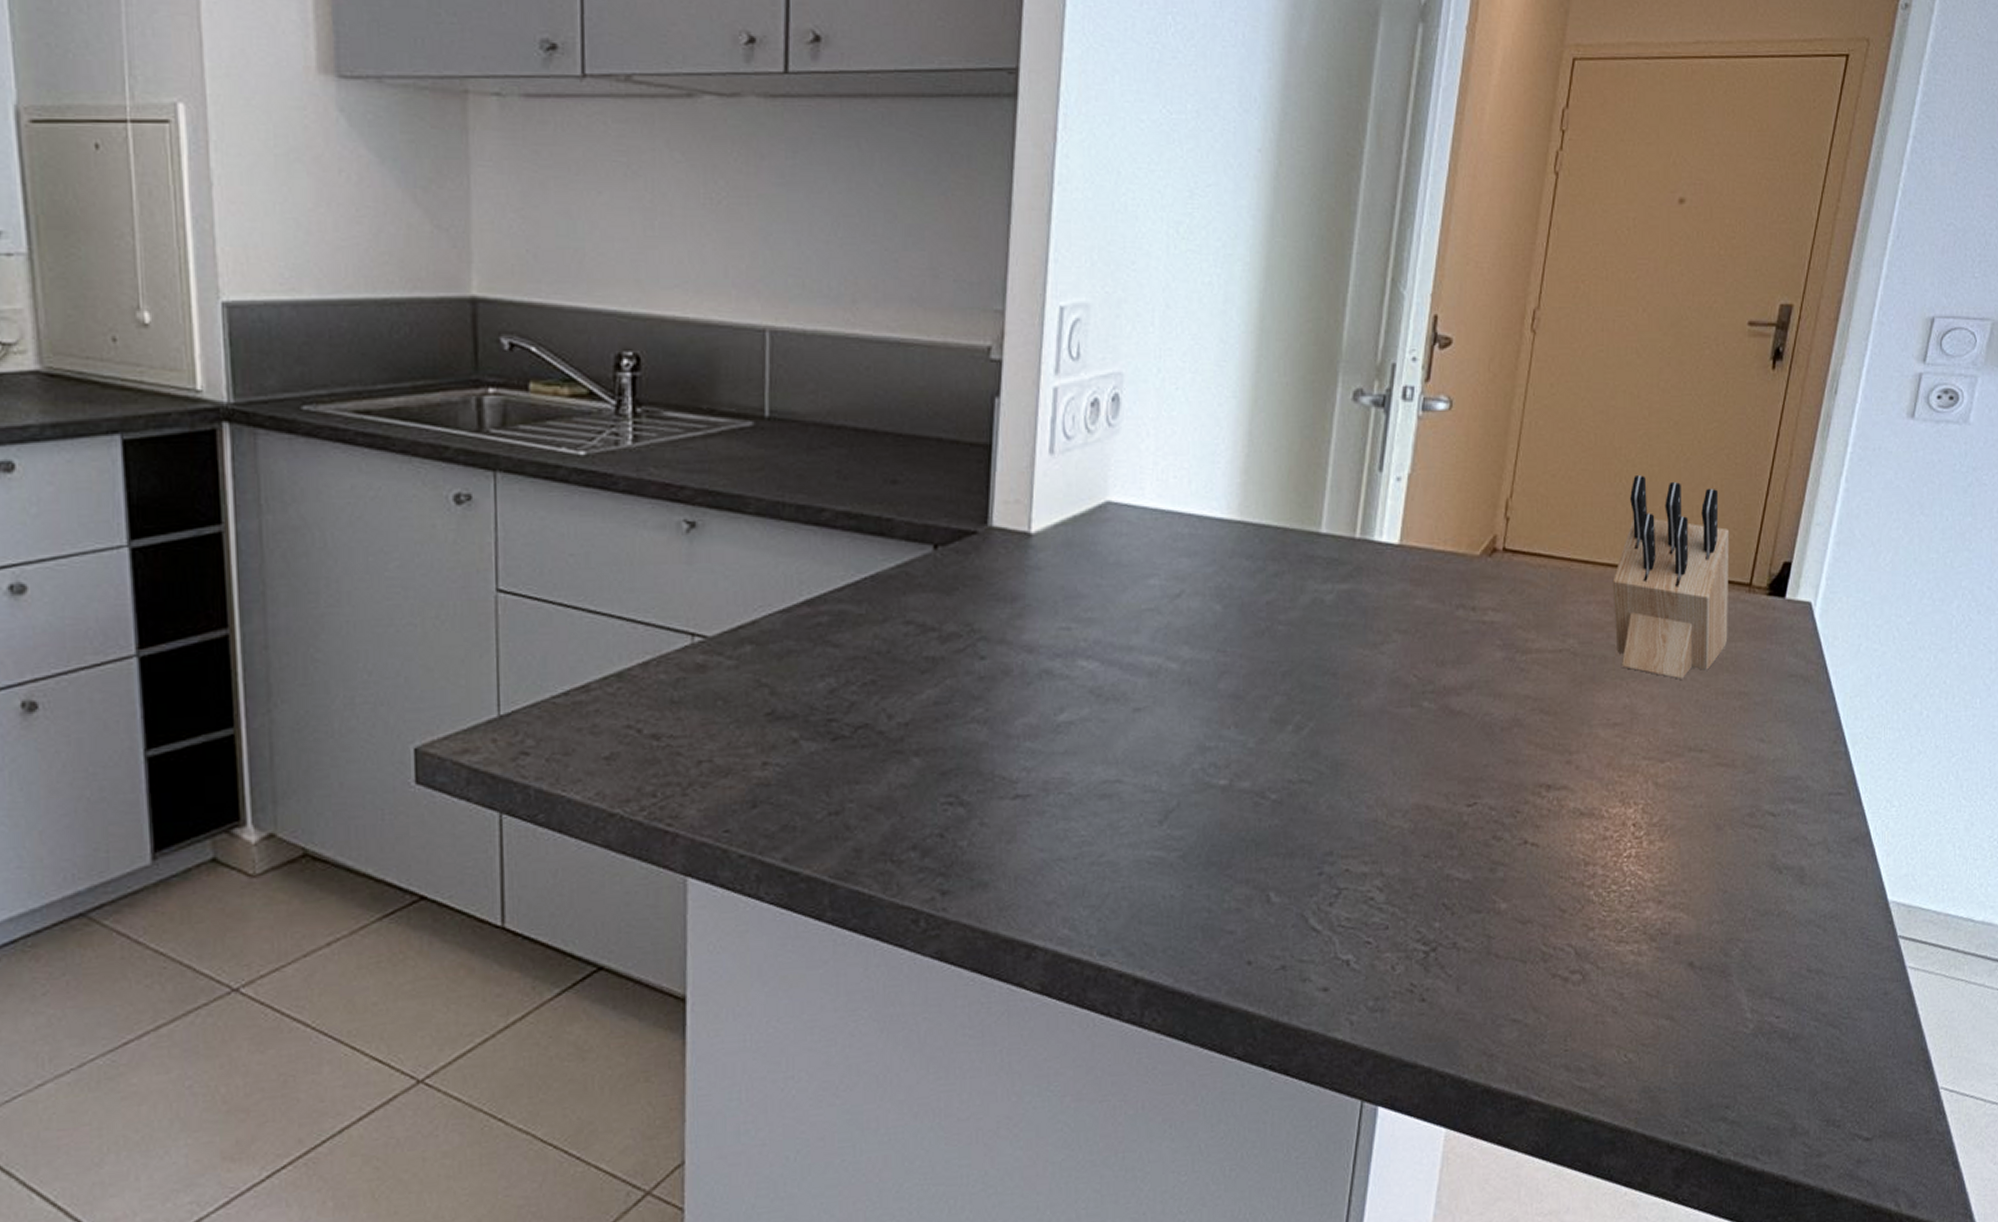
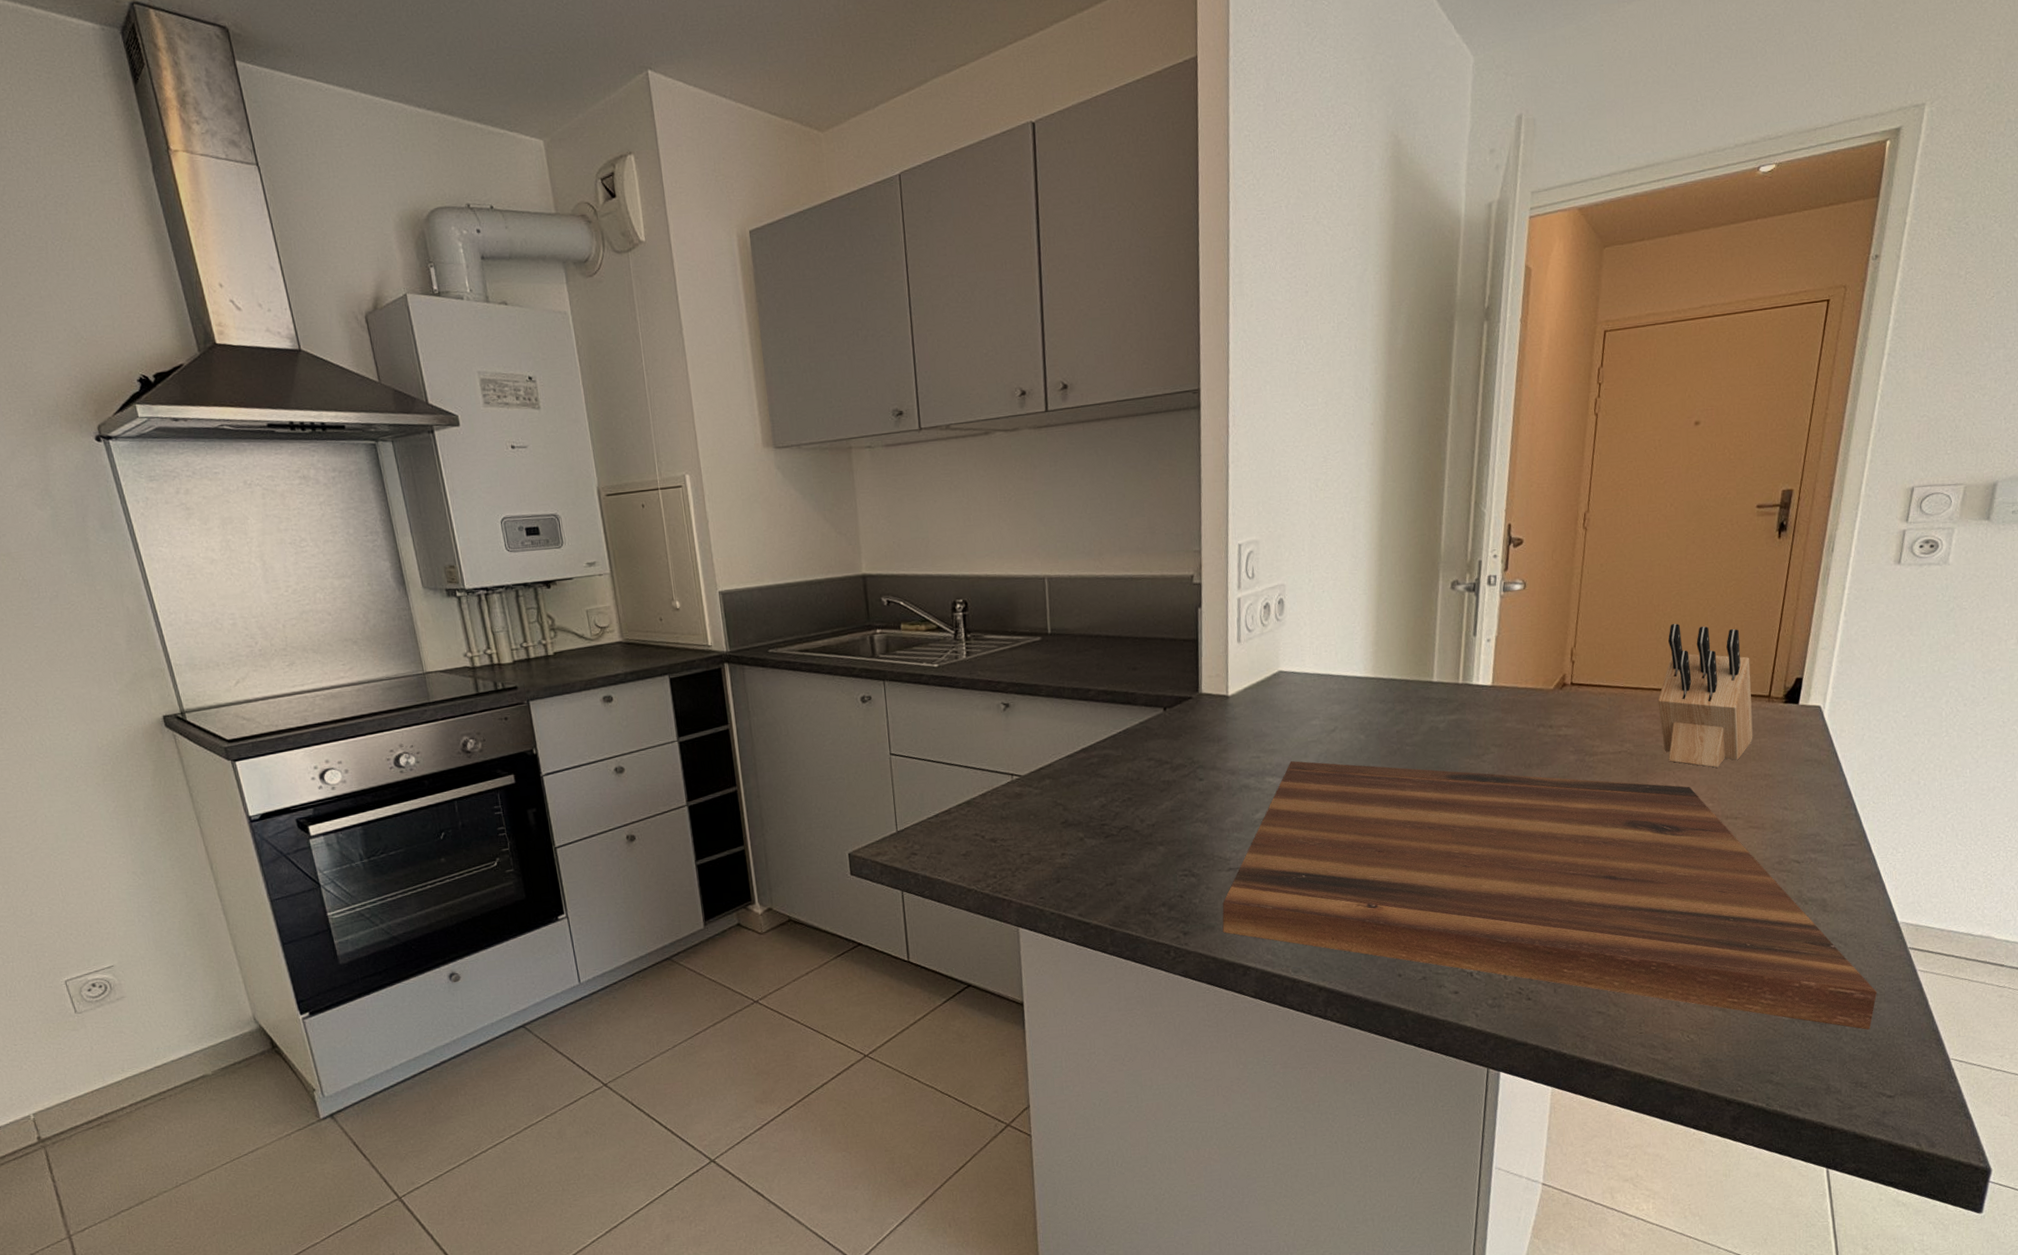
cutting board: none [1000,636,1859,1048] -> present [1222,760,1878,1030]

